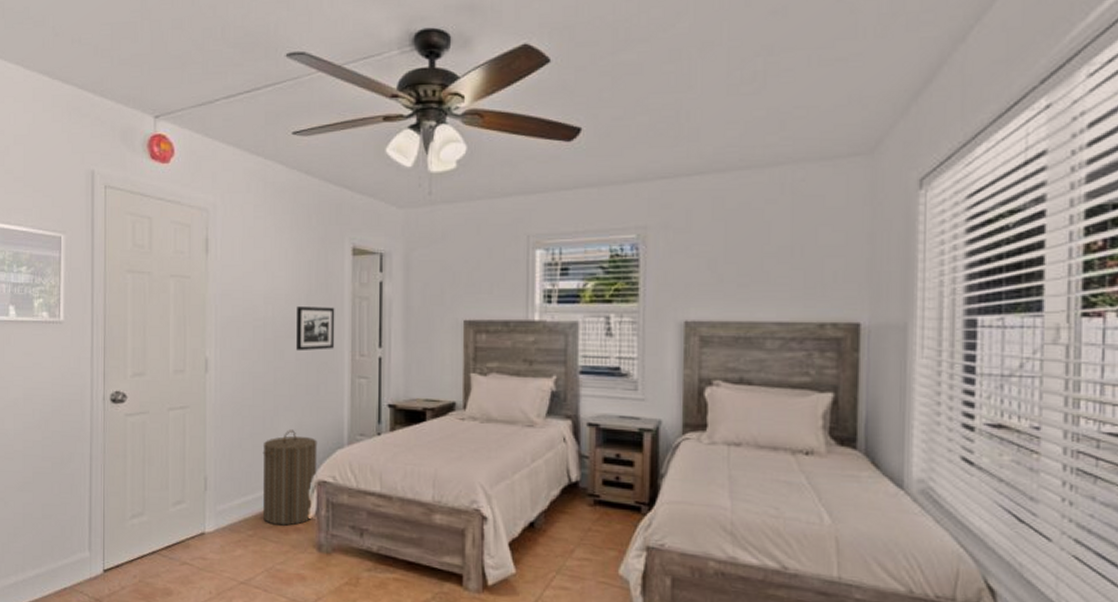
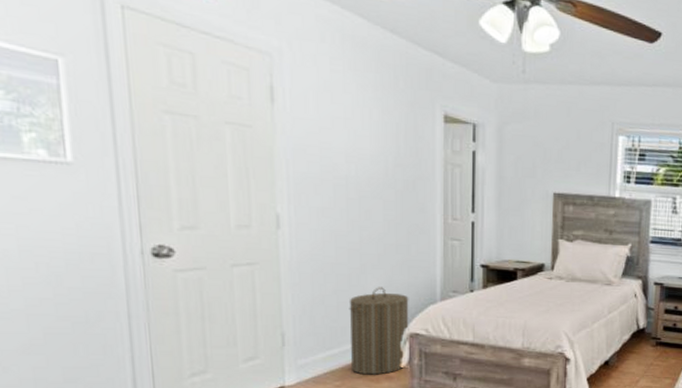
picture frame: present [297,306,335,351] -> none [384,168,426,212]

